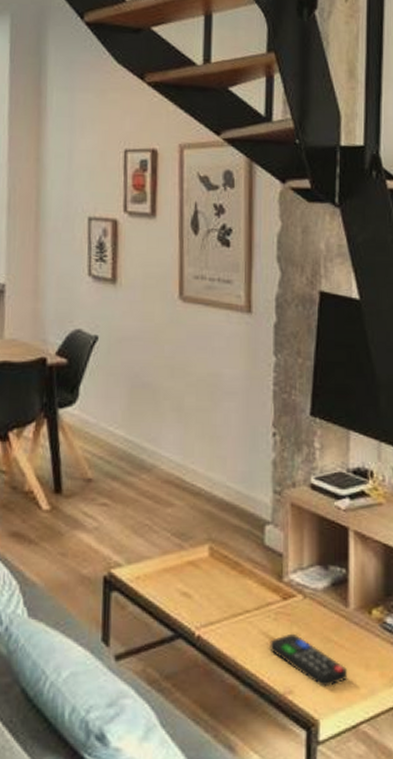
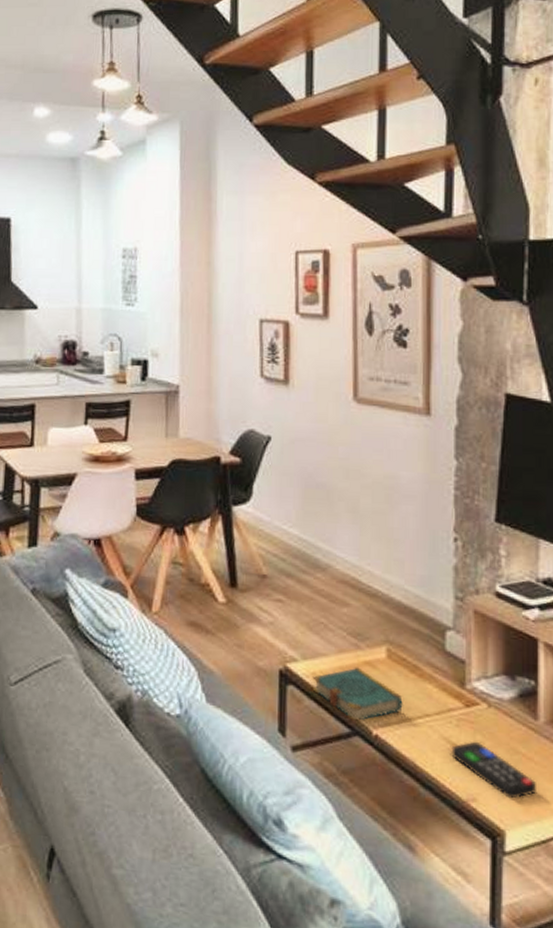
book: none [136,568,224,624] -> present [312,667,403,722]

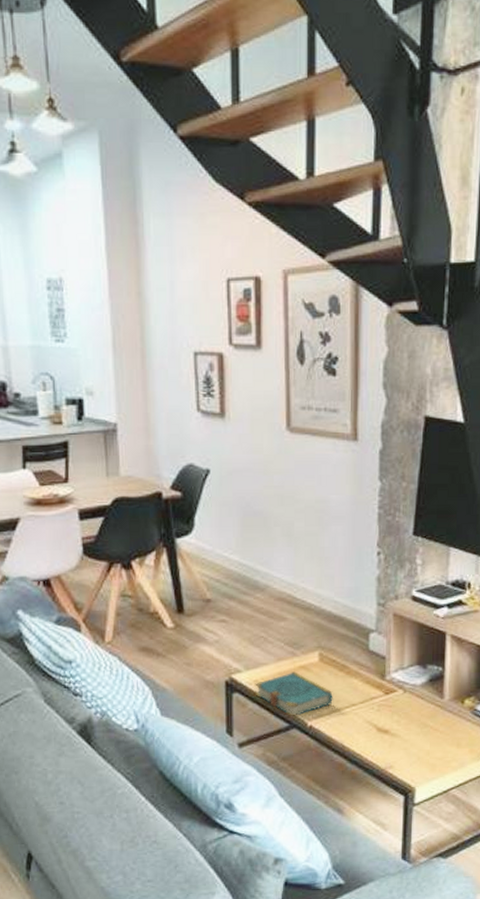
remote control: present [451,741,536,799] -> none [373,721,441,763]

